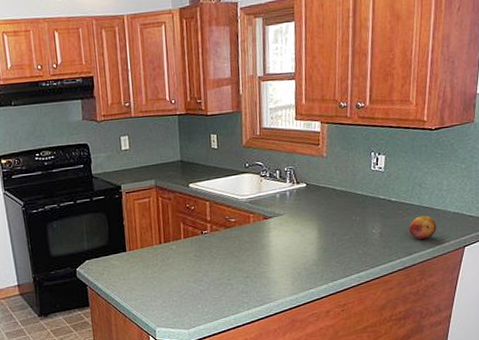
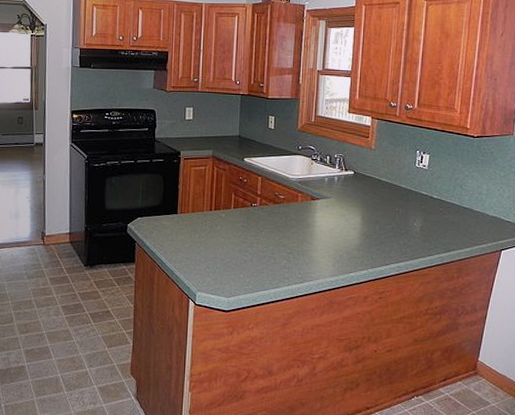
fruit: present [408,215,437,239] -> none [448,215,476,238]

